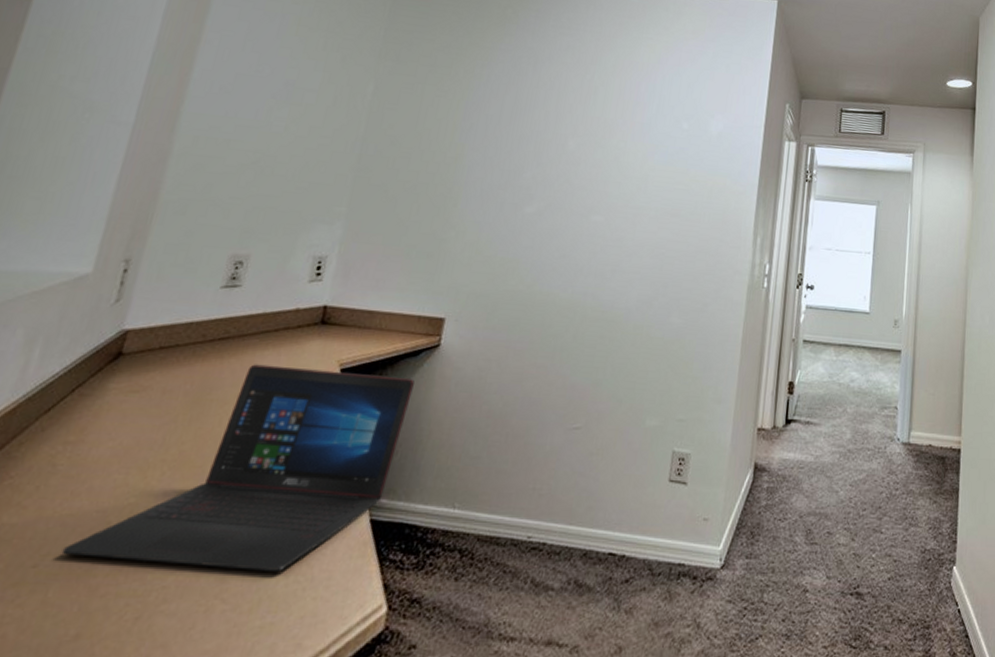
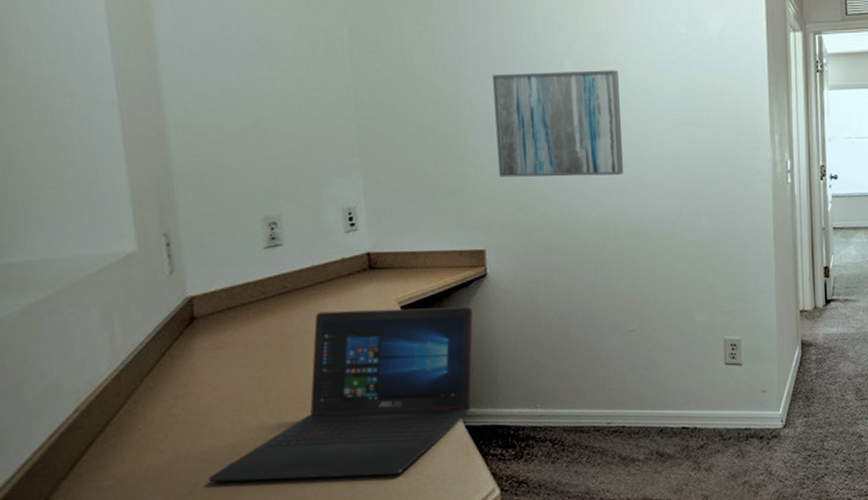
wall art: none [479,144,617,258] -> present [493,70,624,177]

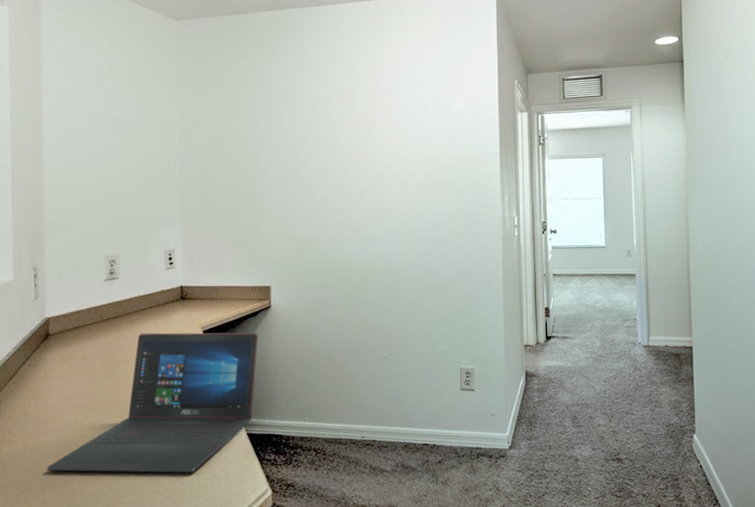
wall art: present [493,70,624,177] -> none [284,143,382,228]

